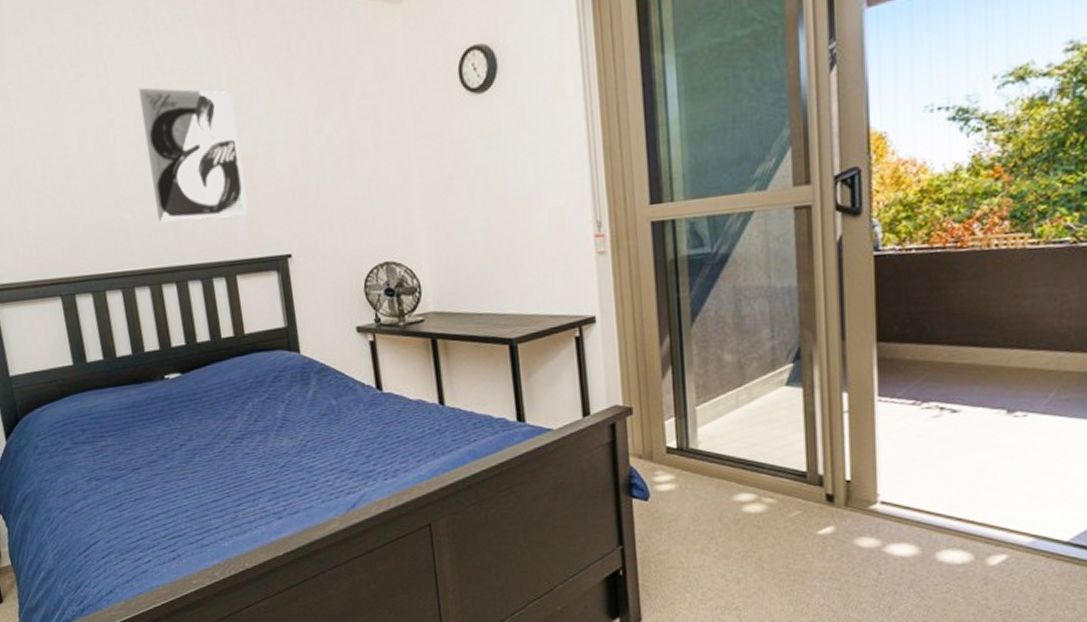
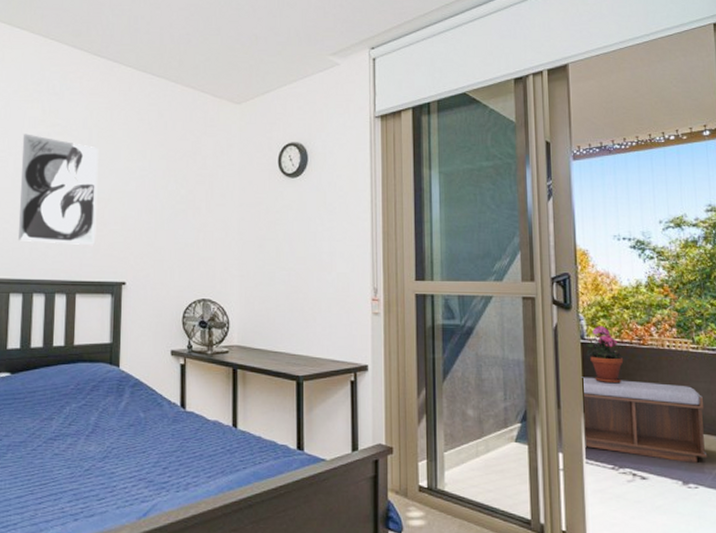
bench: none [873,293,1043,388] -> present [581,377,708,464]
potted plant: none [881,230,933,303] -> present [586,326,624,384]

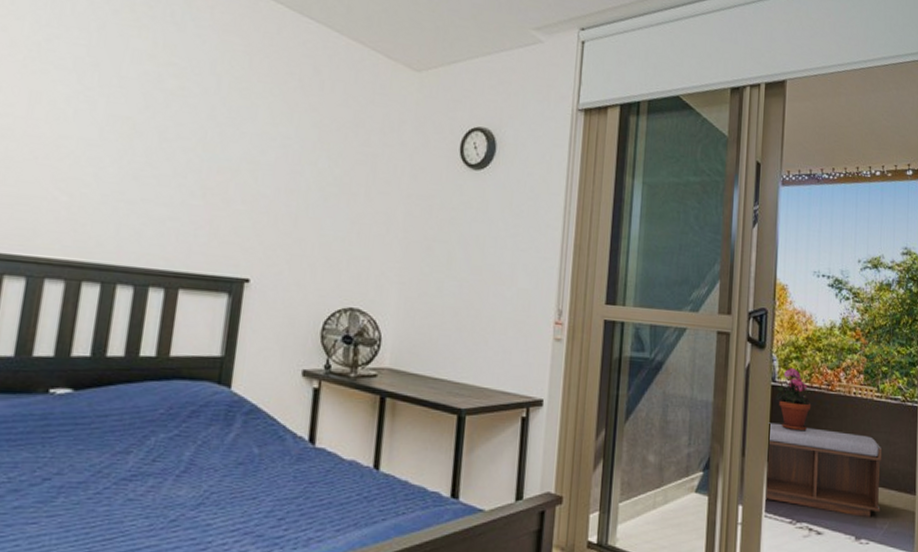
wall art: present [19,134,98,246] -> none [102,69,228,229]

